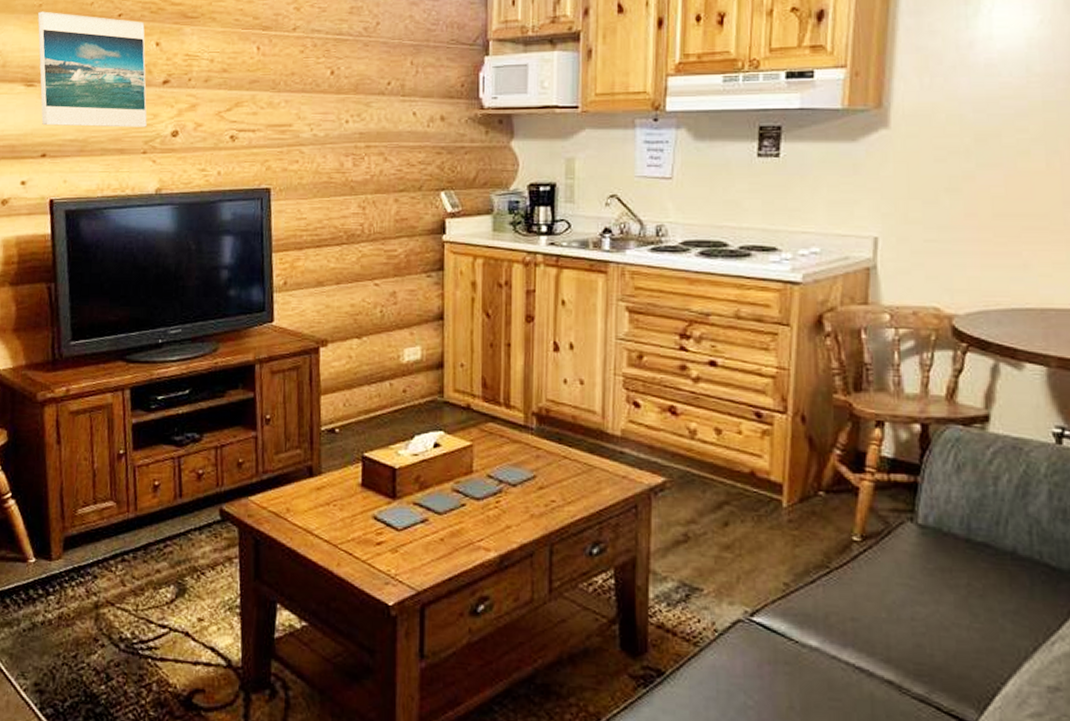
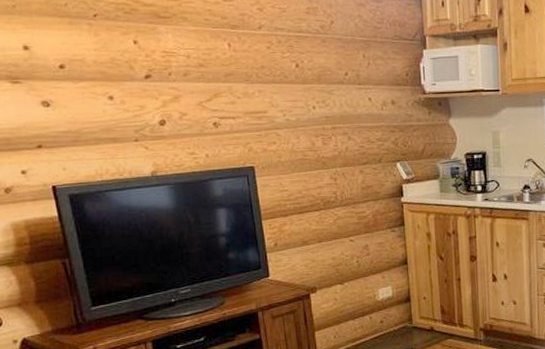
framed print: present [37,11,147,128] -> none [12,12,135,119]

